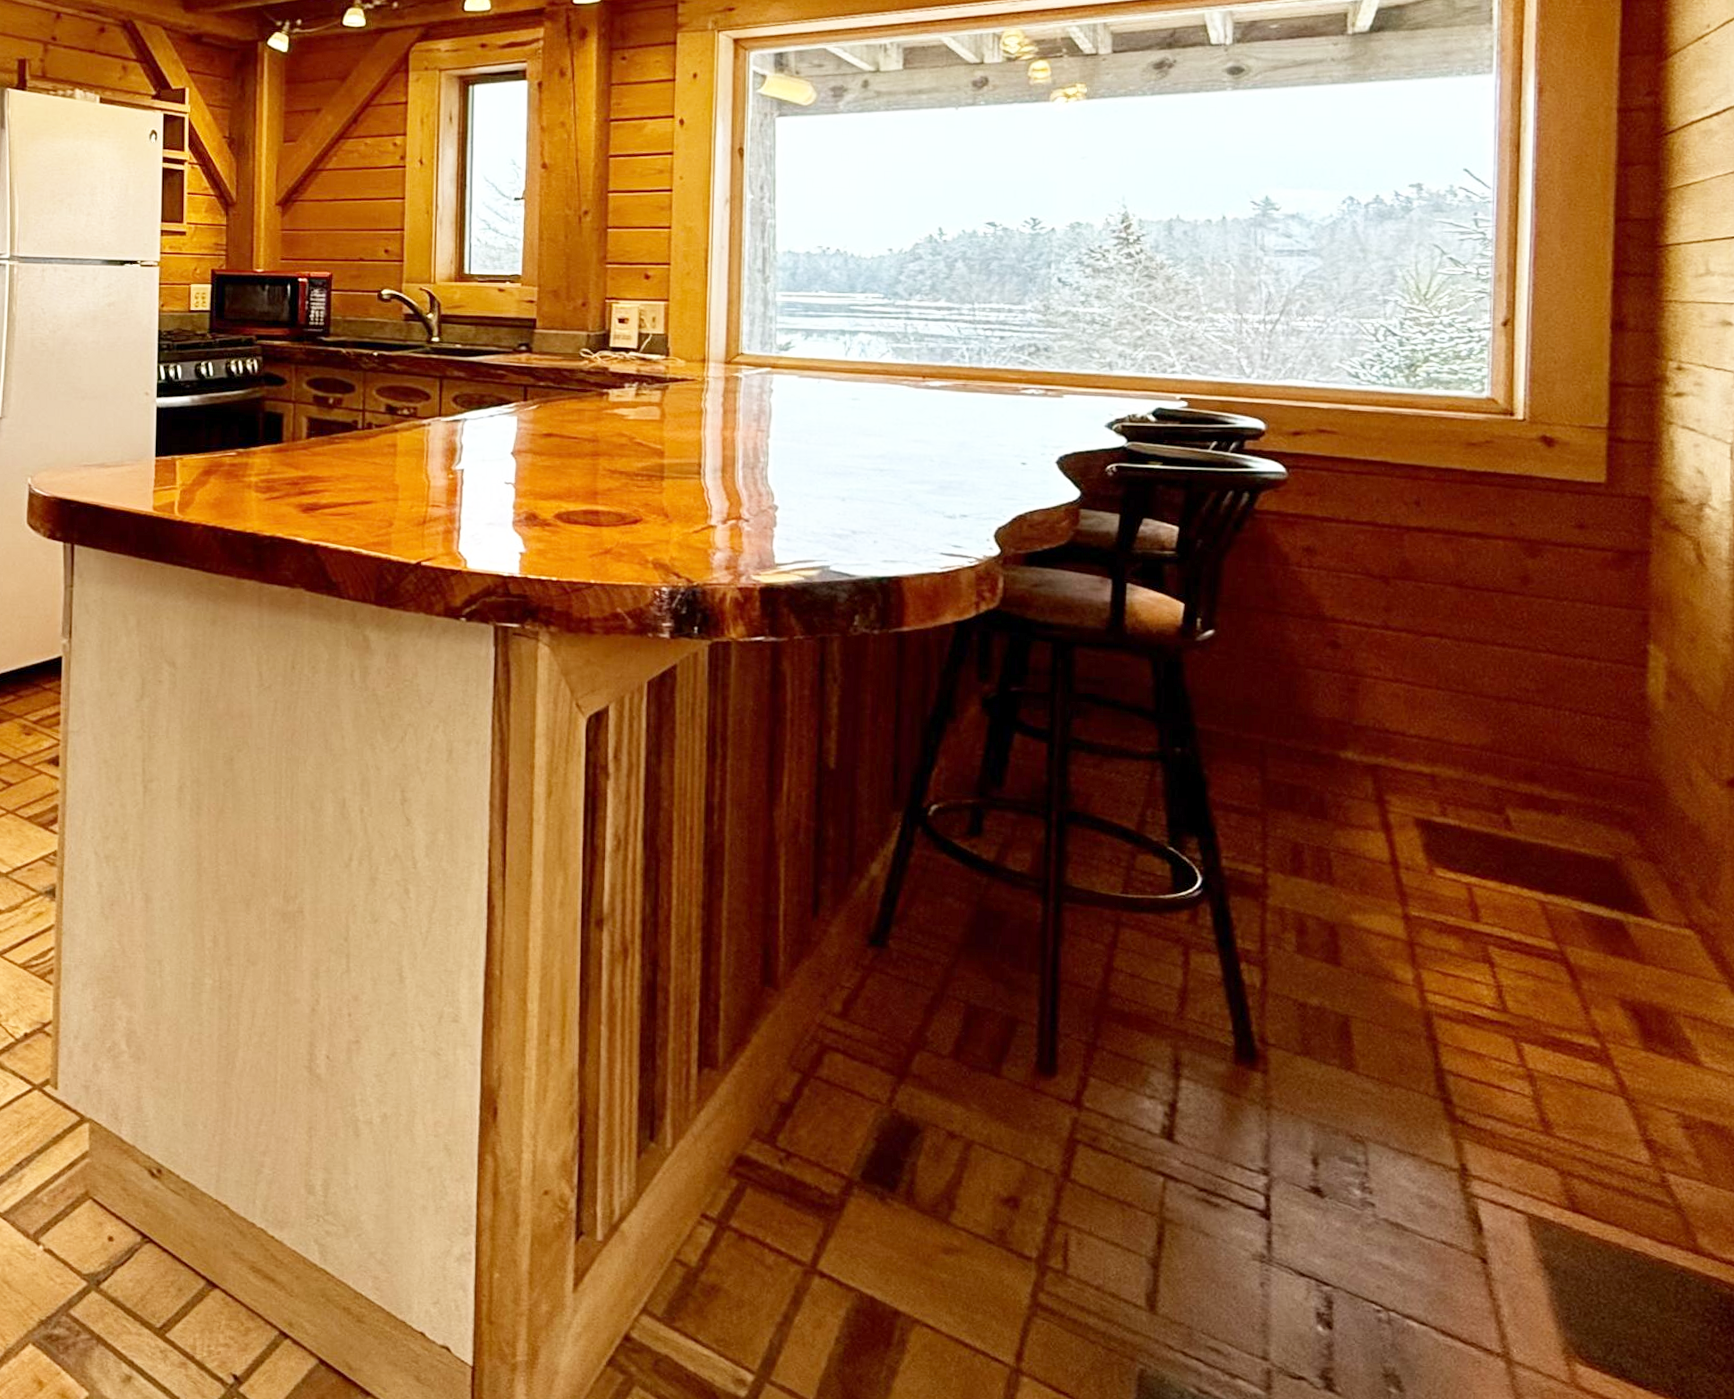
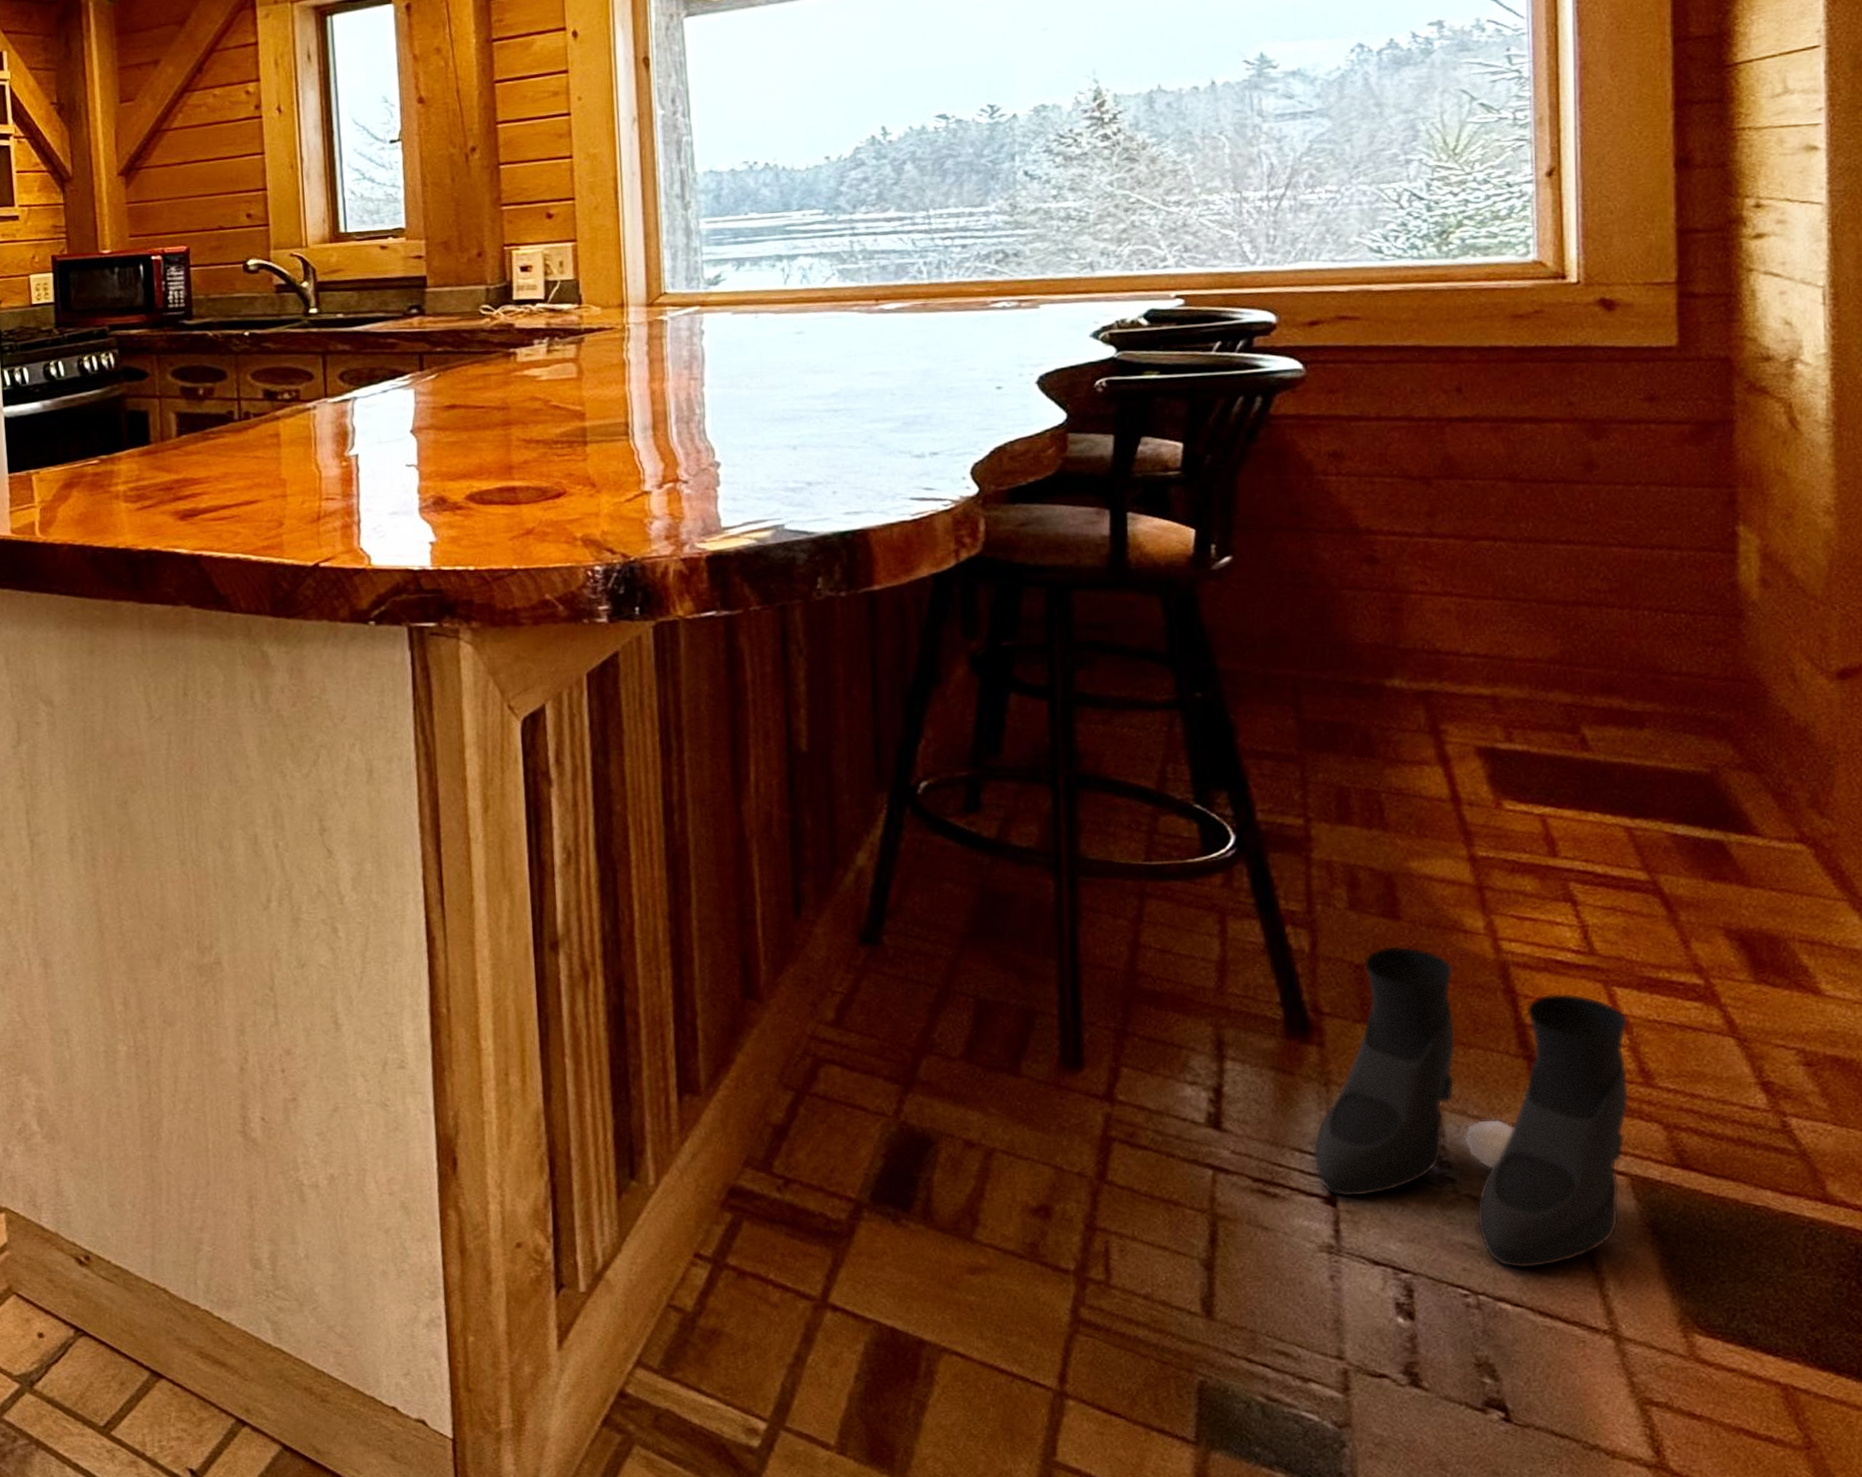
boots: none [1252,988,1533,1291] -> present [1312,945,1629,1269]

